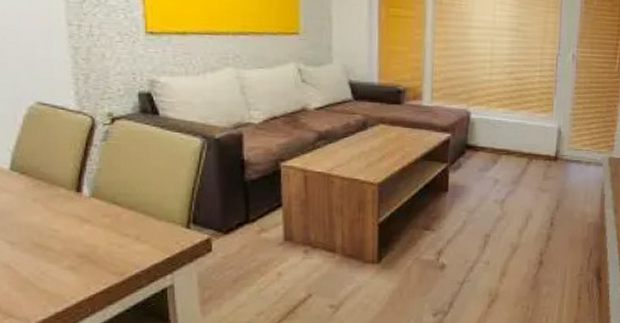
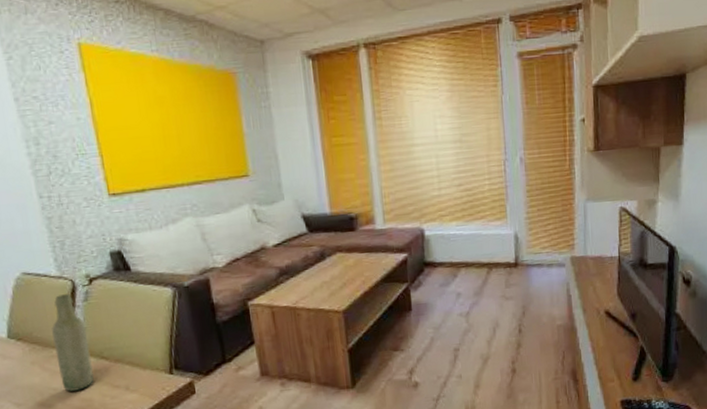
bottle: none [61,131,103,235] -> present [52,294,94,392]

